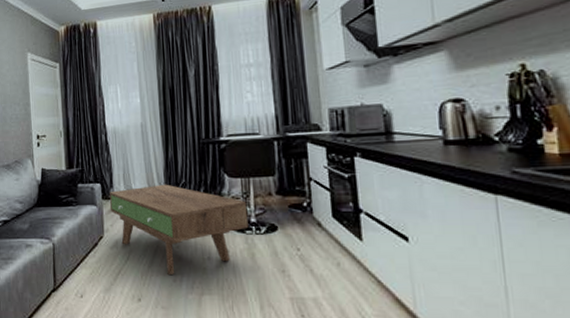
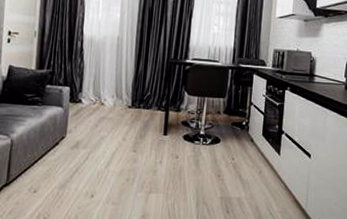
coffee table: present [110,184,249,274] -> none [76,94,200,175]

